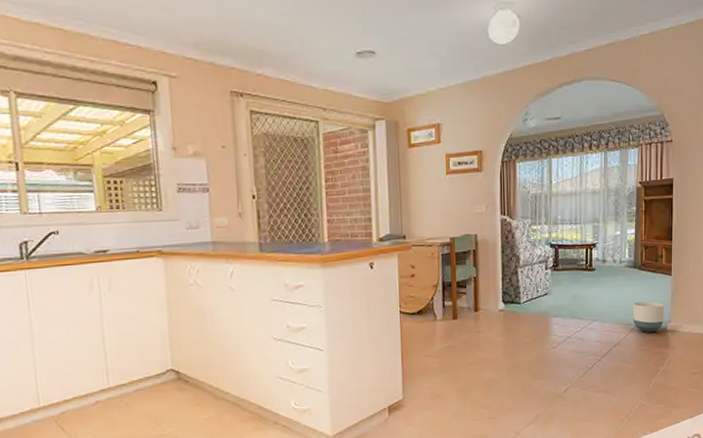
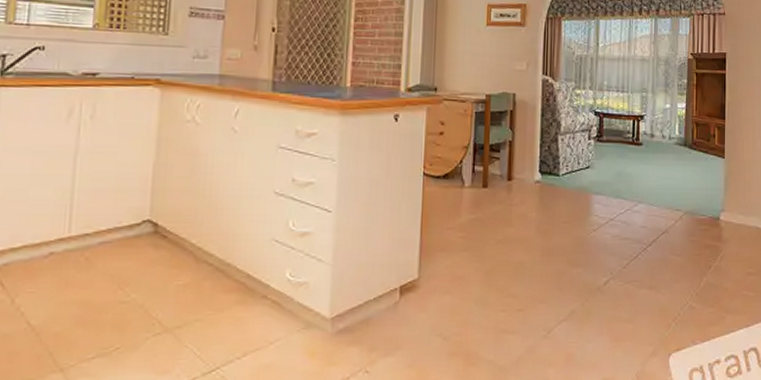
planter: present [632,301,665,333] -> none [682,185,717,222]

